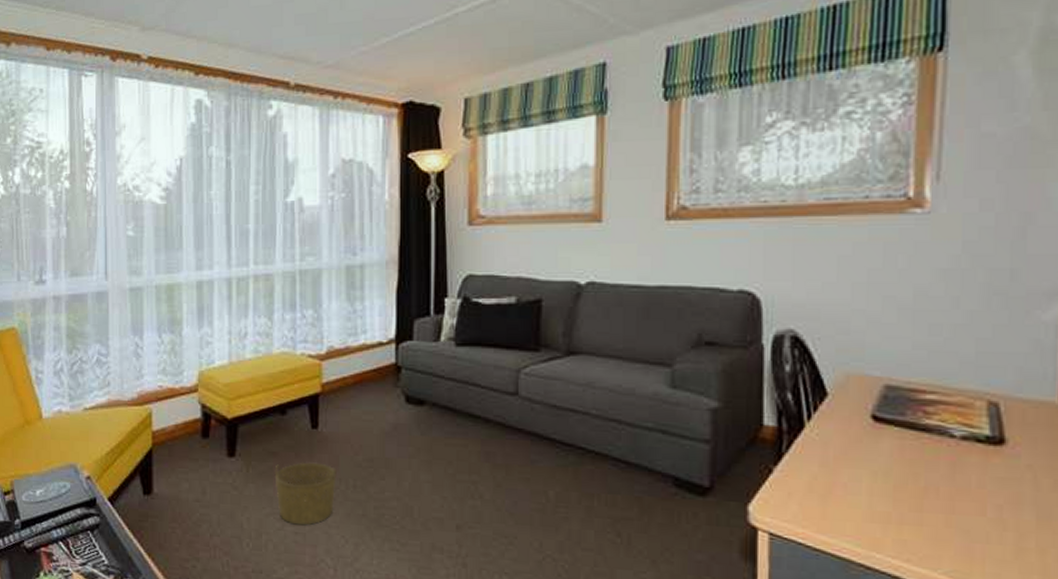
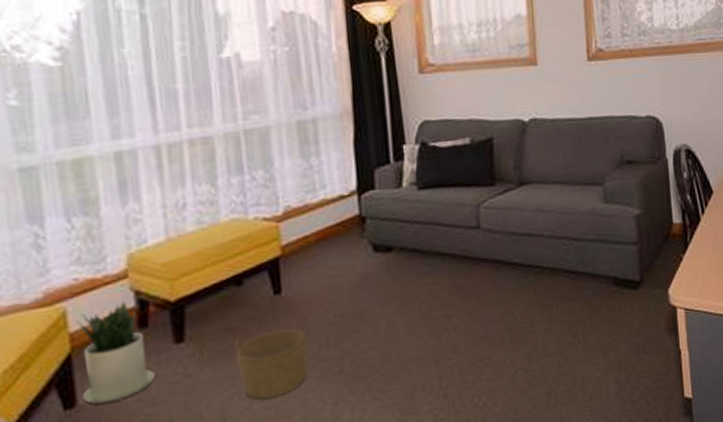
planter: none [157,411,211,497] -> present [76,301,156,405]

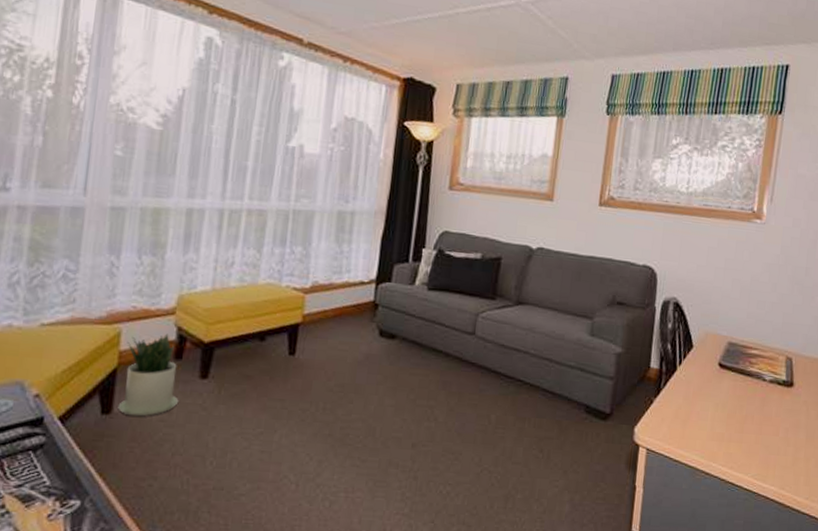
basket: present [234,329,308,400] -> none [246,385,310,445]

